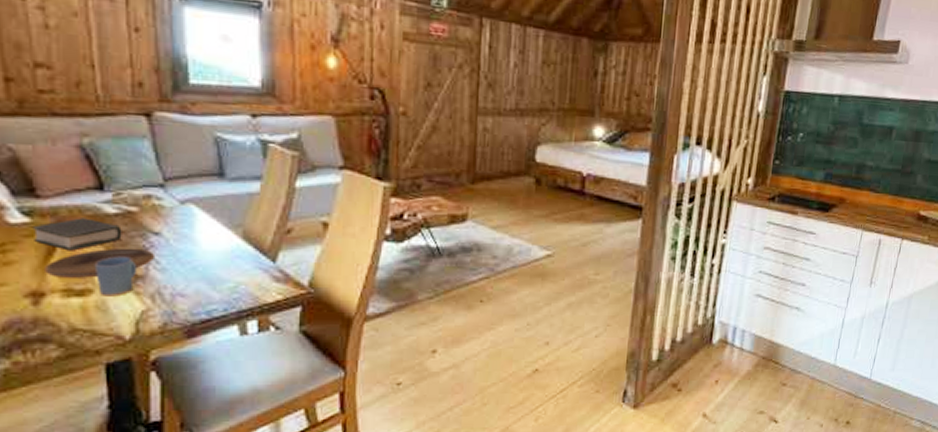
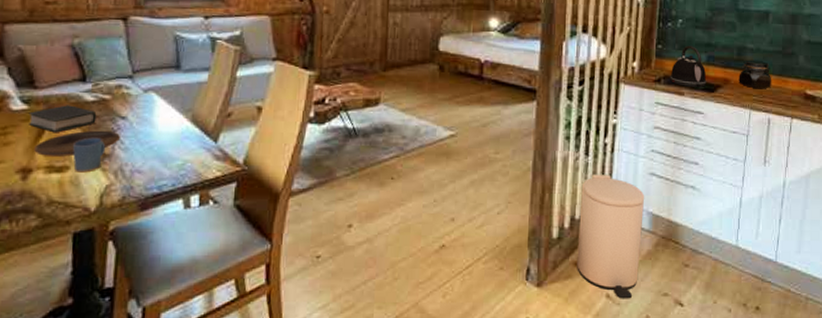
pedal bin: none [675,296,749,418] -> present [577,174,645,299]
kettle: none [784,162,822,206] -> present [670,45,707,87]
jar: none [854,178,888,209] -> present [738,59,772,89]

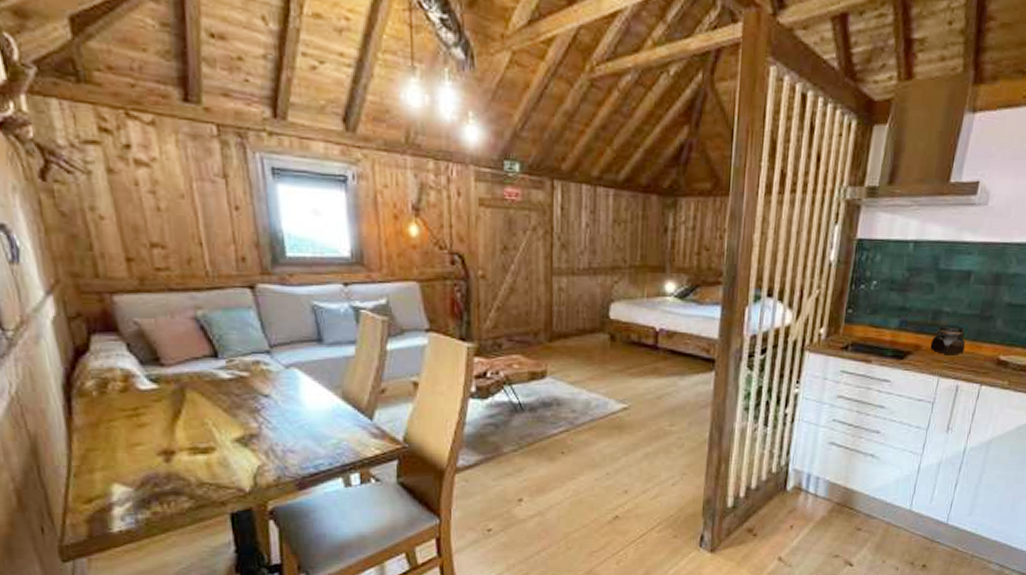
book: present [28,105,97,133] -> none [159,383,237,413]
plate: present [34,130,120,157] -> none [173,409,266,437]
mug: present [73,137,106,173] -> none [215,417,252,454]
pedal bin: present [577,174,645,299] -> none [750,445,823,561]
kettle: present [670,45,707,87] -> none [858,310,897,354]

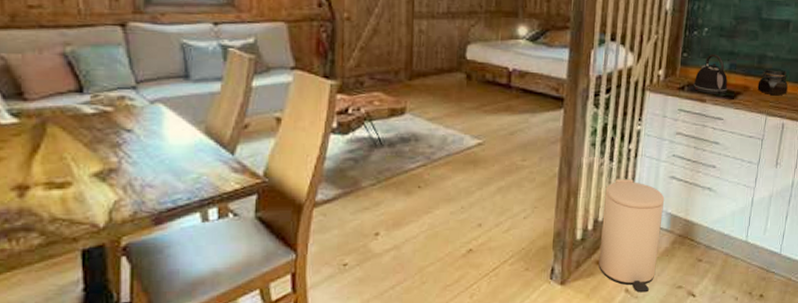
pedal bin: none [750,445,823,561] -> present [599,179,665,293]
kettle: none [858,310,897,354] -> present [693,54,728,94]

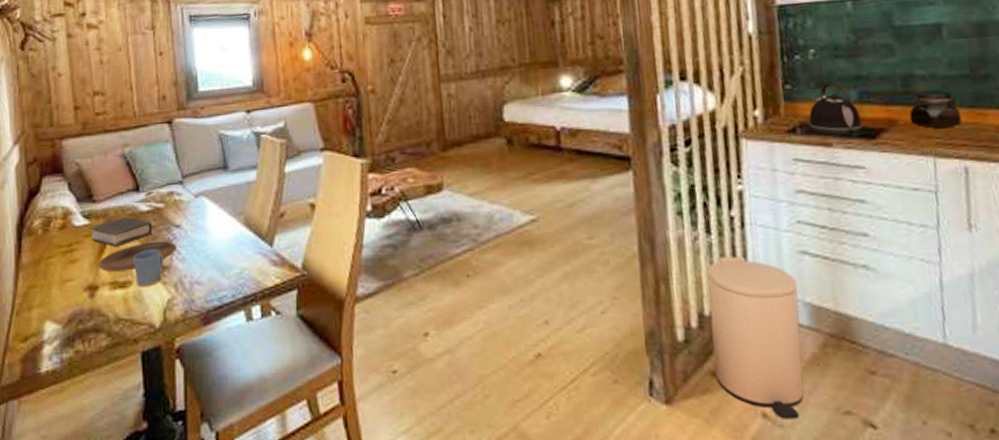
book: none [20,118,98,148] -> present [90,217,153,247]
plate: none [30,144,126,172] -> present [98,241,177,272]
mug: none [74,151,111,188] -> present [134,249,164,287]

